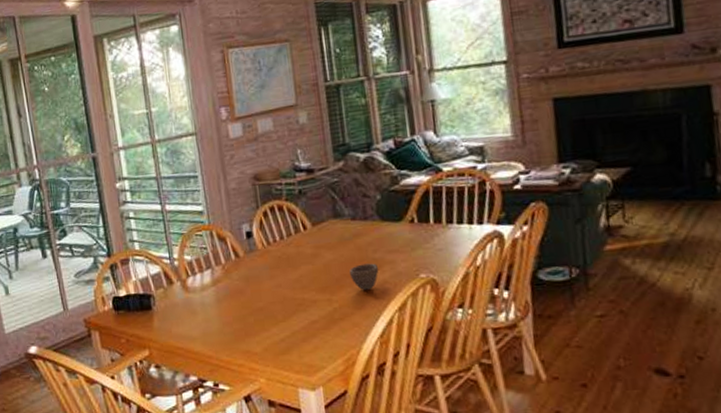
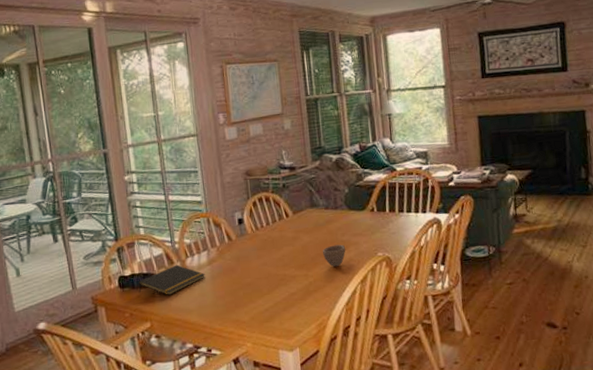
notepad: none [135,284,209,321] -> present [138,264,205,296]

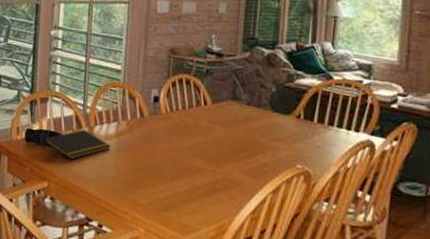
cup: present [323,244,346,267] -> none [236,145,263,169]

